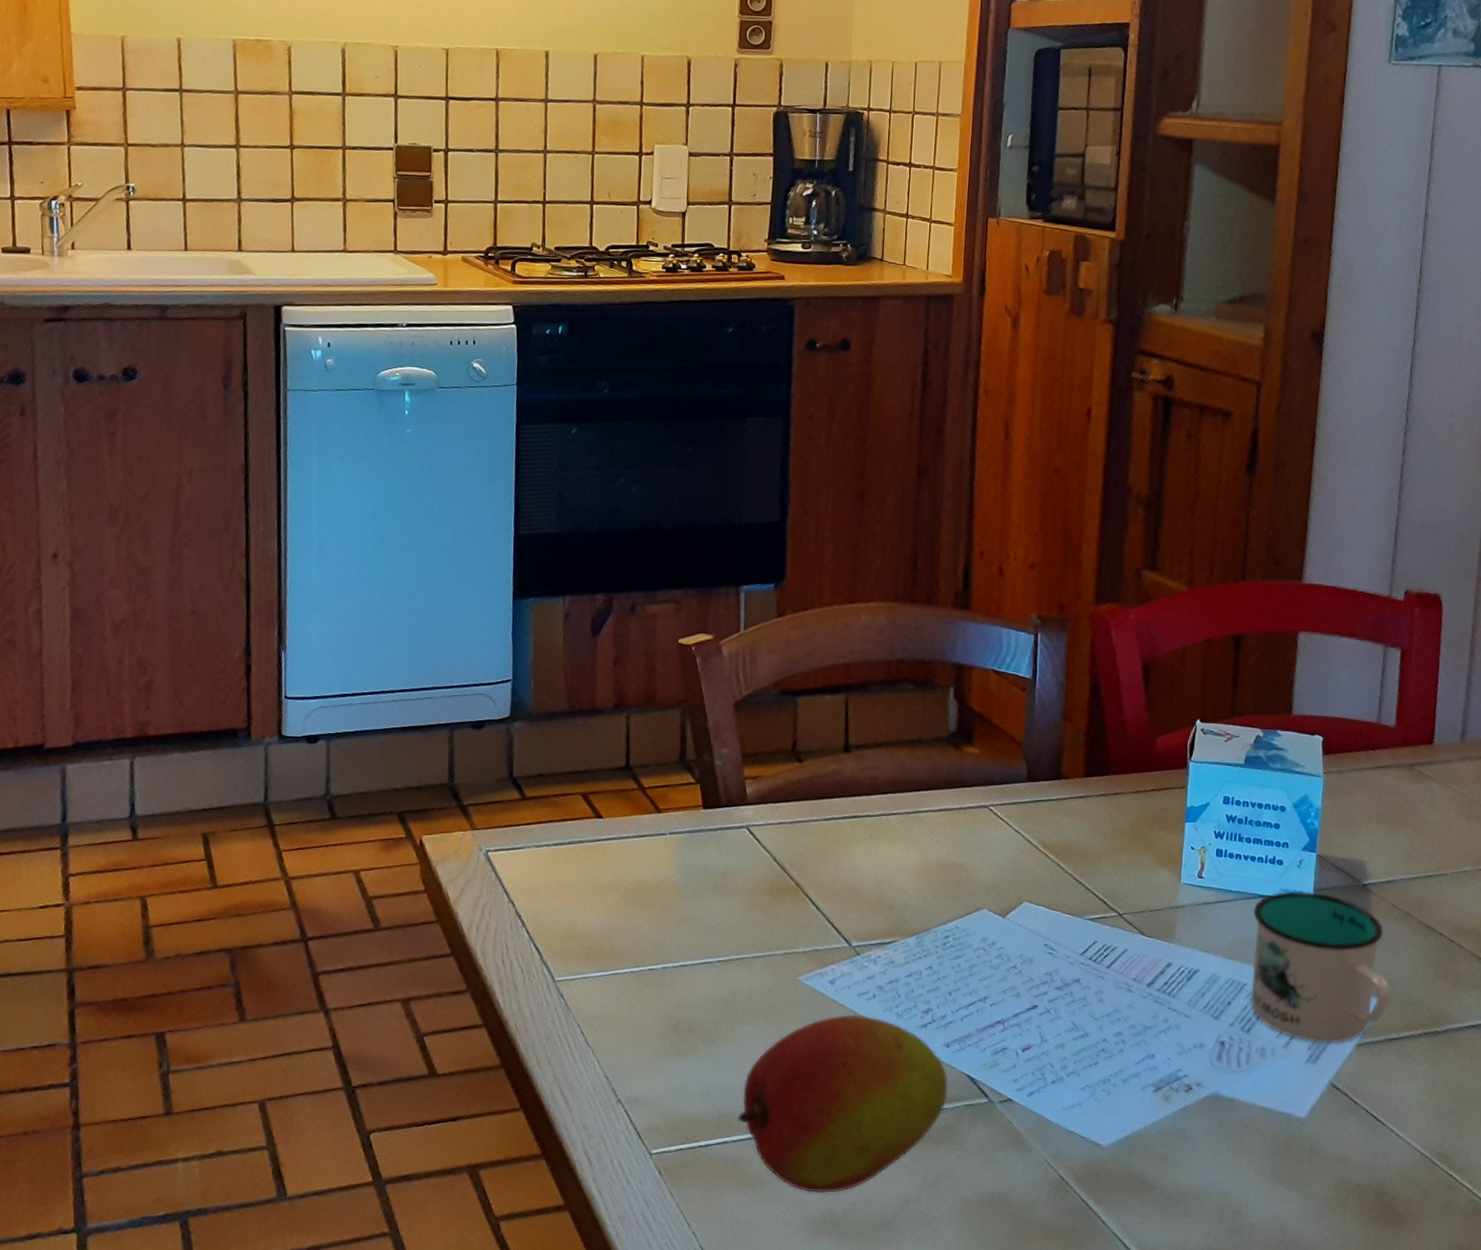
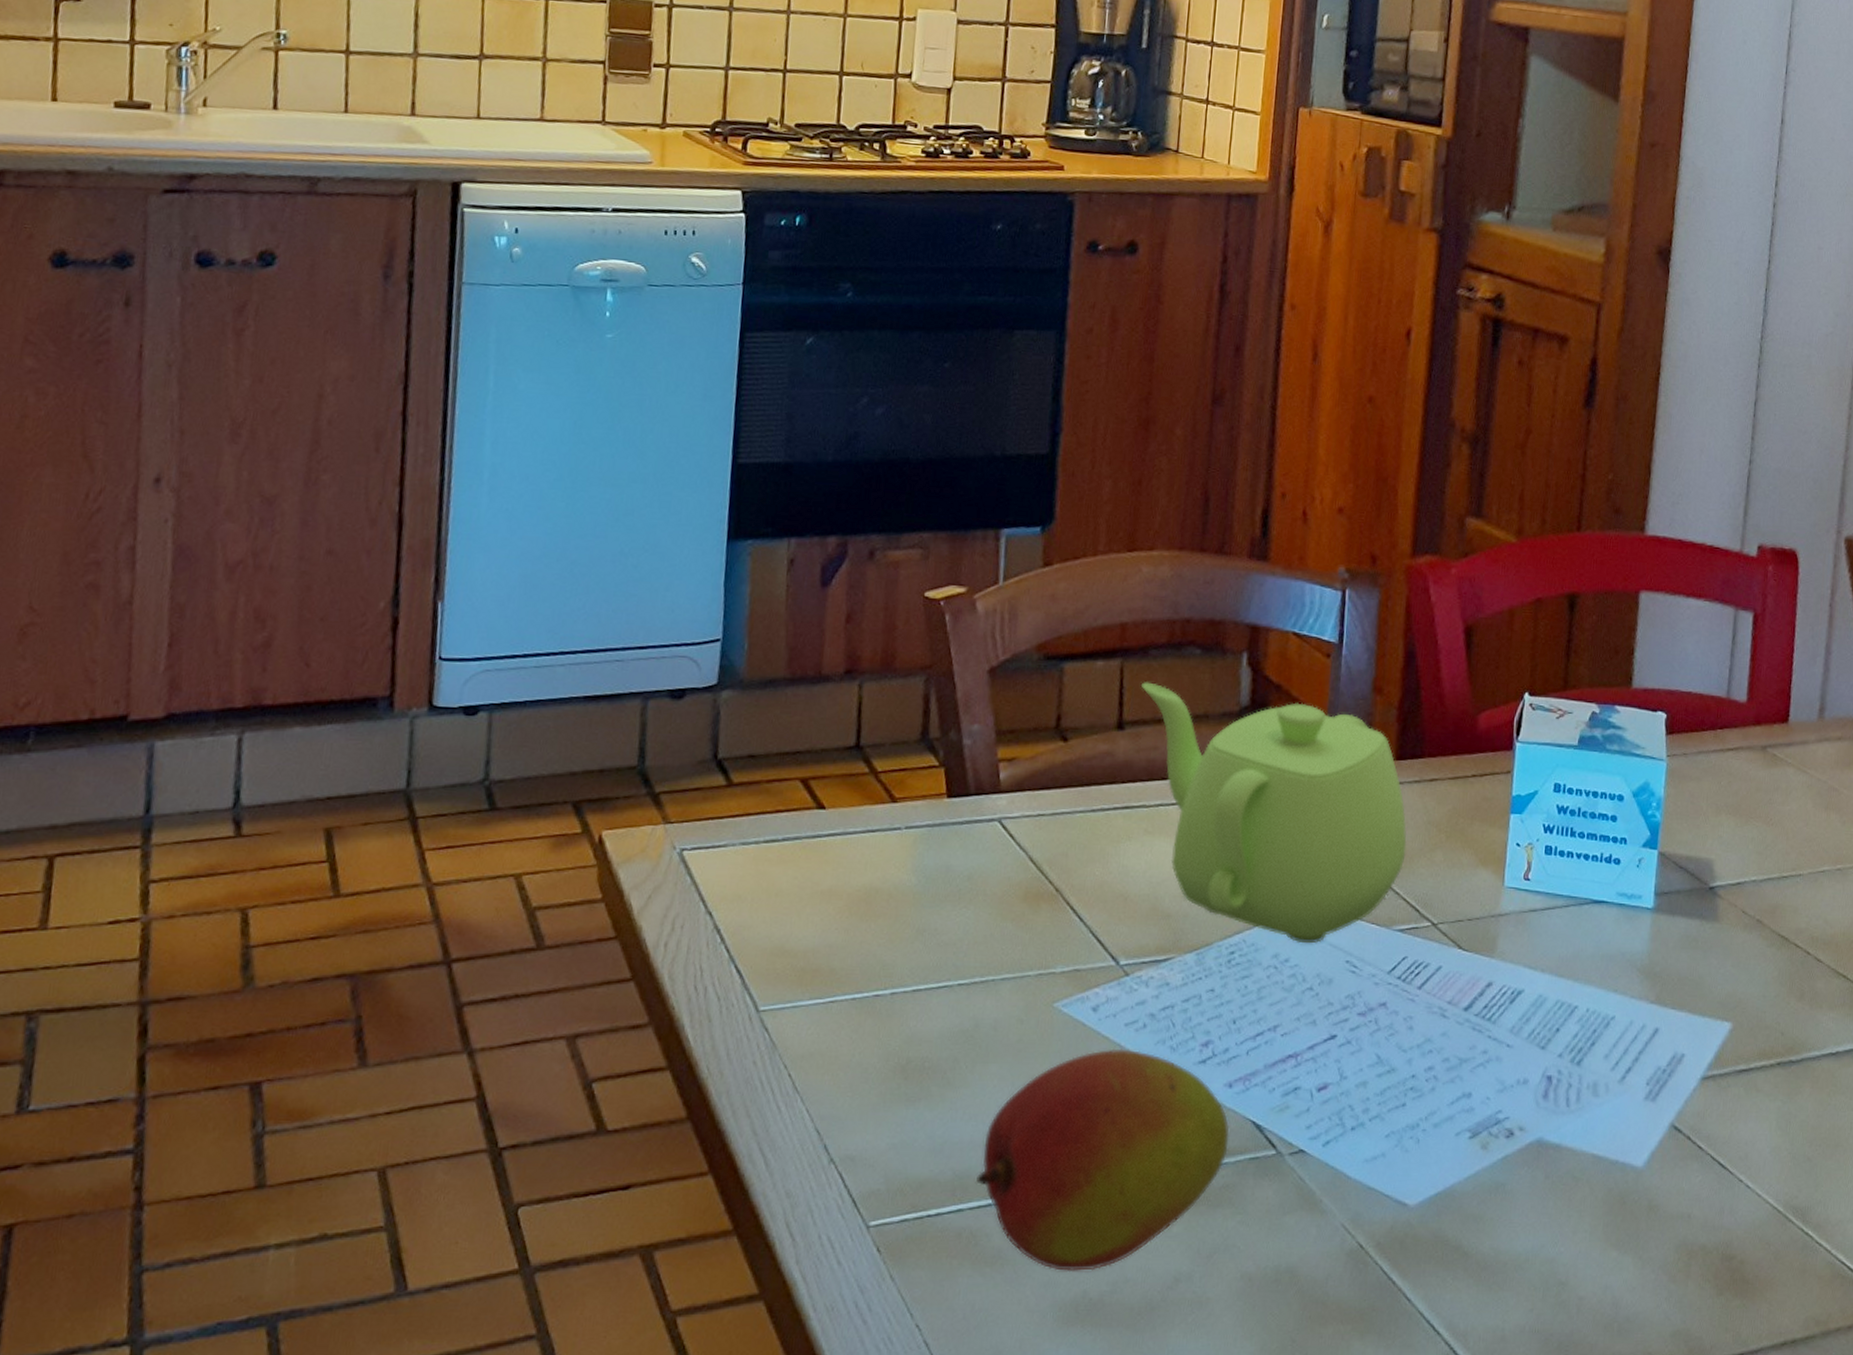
teapot: none [864,712,1095,930] -> present [1142,682,1407,944]
mug: present [1250,891,1392,1044] -> none [1581,895,1742,1077]

